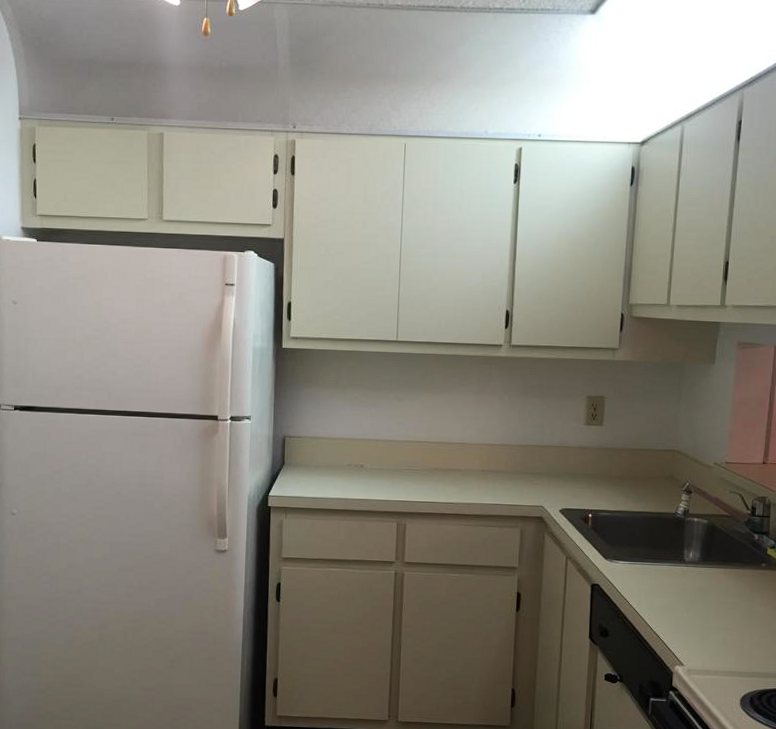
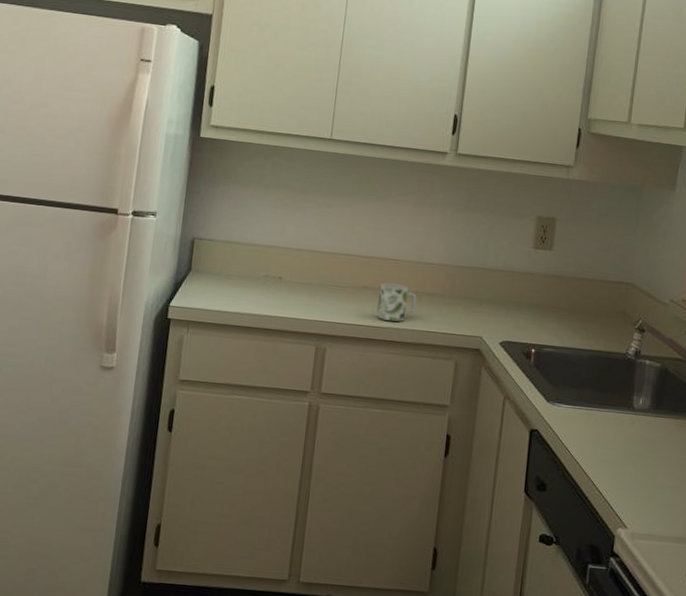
mug: none [448,464,483,497] -> present [376,283,417,322]

